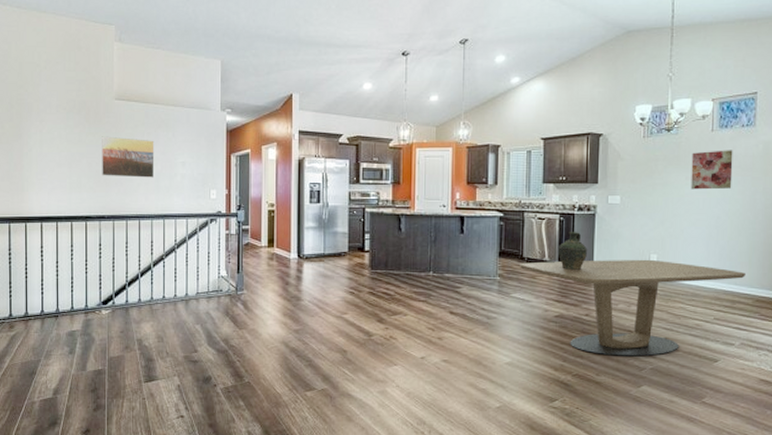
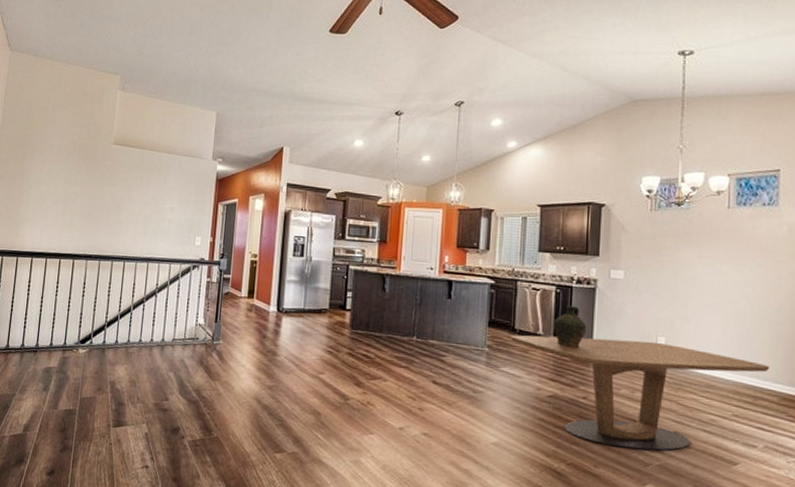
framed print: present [102,136,155,178] -> none [93,178,146,221]
wall art: present [690,150,733,190] -> none [704,229,753,271]

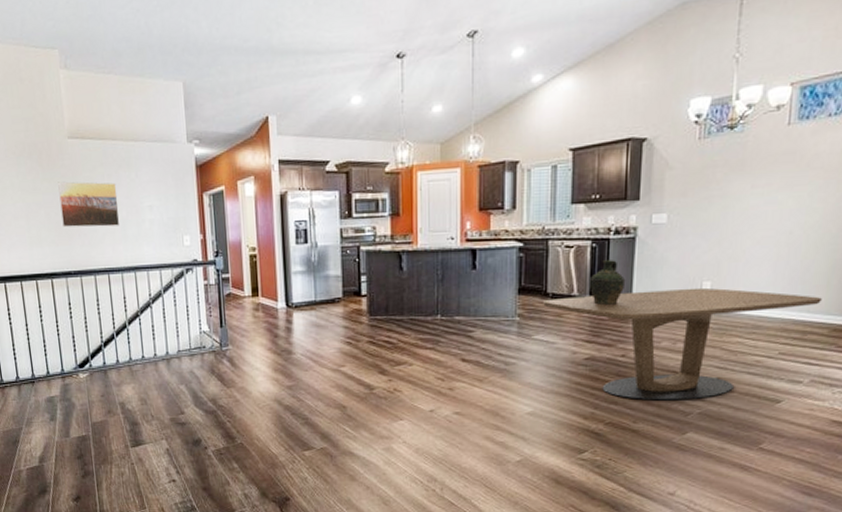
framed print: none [93,178,146,221] -> present [58,181,120,228]

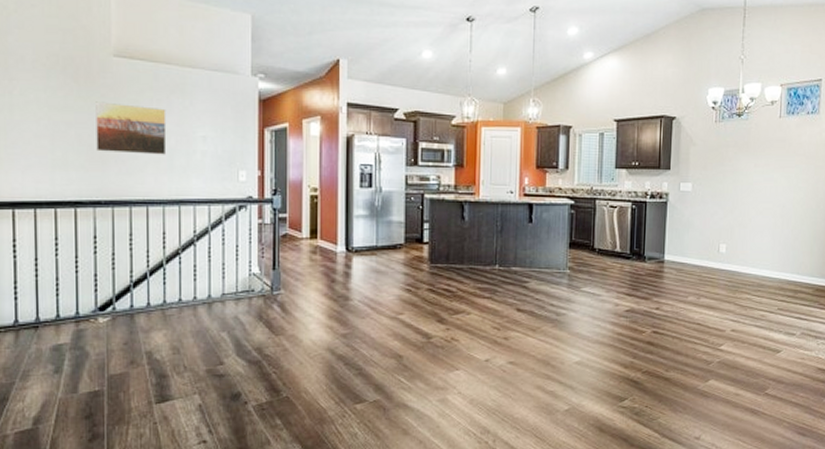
dining table: present [543,287,822,401] -> none [591,249,807,351]
ceramic jug: present [589,260,626,305] -> none [629,221,660,261]

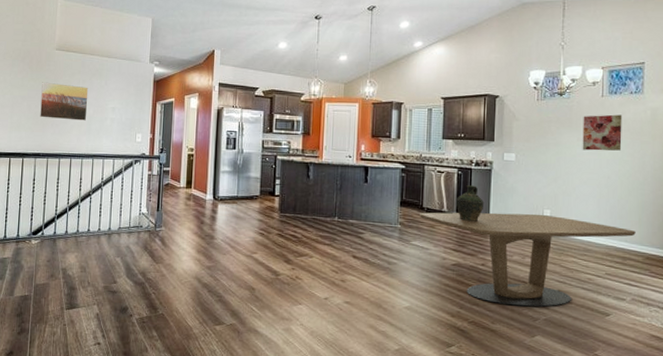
dining table: none [591,249,807,351] -> present [420,212,636,307]
ceramic jug: none [629,221,660,261] -> present [455,185,485,221]
wall art: none [759,137,799,178] -> present [582,114,623,151]

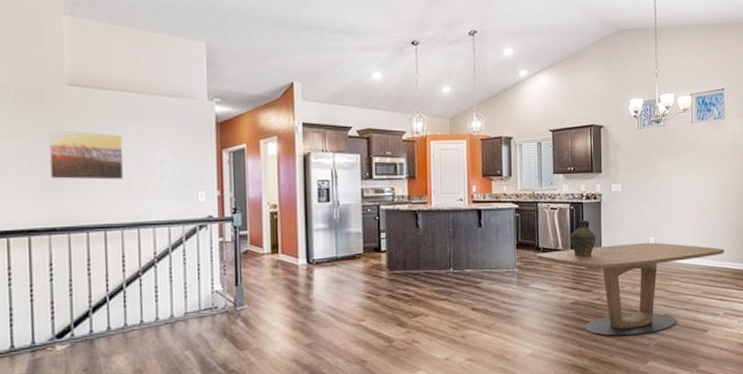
wall art: present [582,114,623,151] -> none [677,140,710,176]

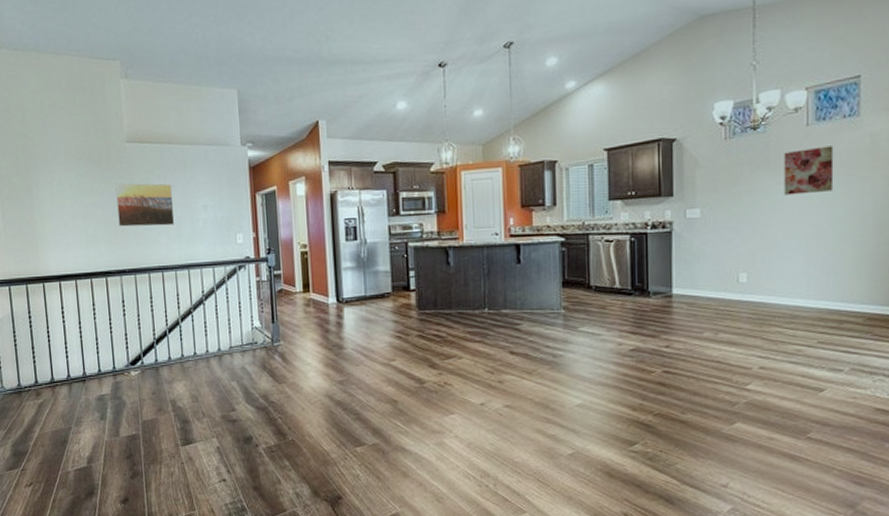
dining table: present [536,242,724,337] -> none [587,279,854,391]
ceramic jug: present [570,220,597,257] -> none [629,253,665,297]
wall art: none [677,140,710,176] -> present [783,145,834,196]

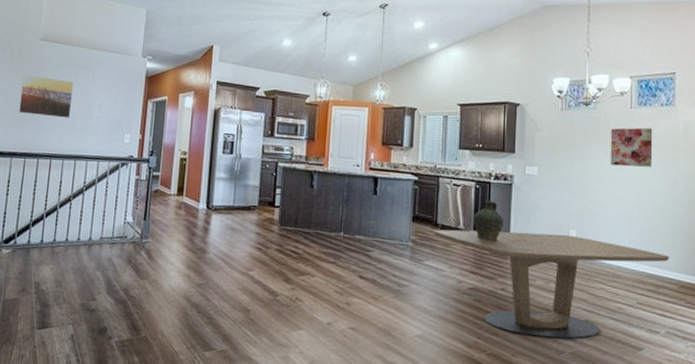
dining table: none [587,279,854,391] -> present [434,229,669,339]
ceramic jug: none [629,253,665,297] -> present [473,200,505,241]

